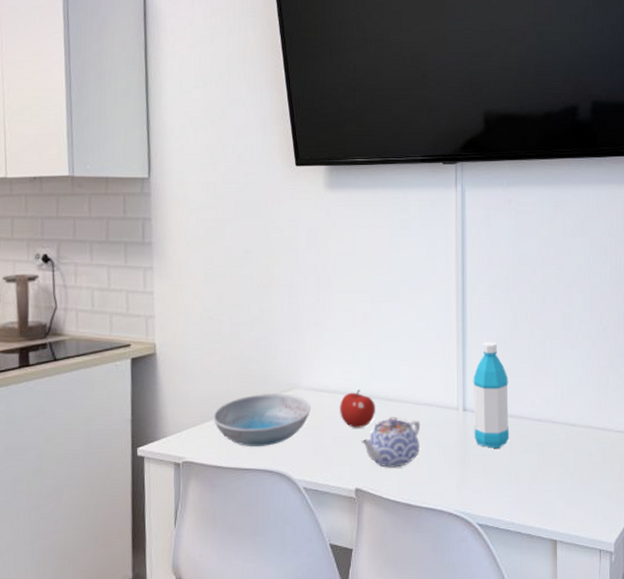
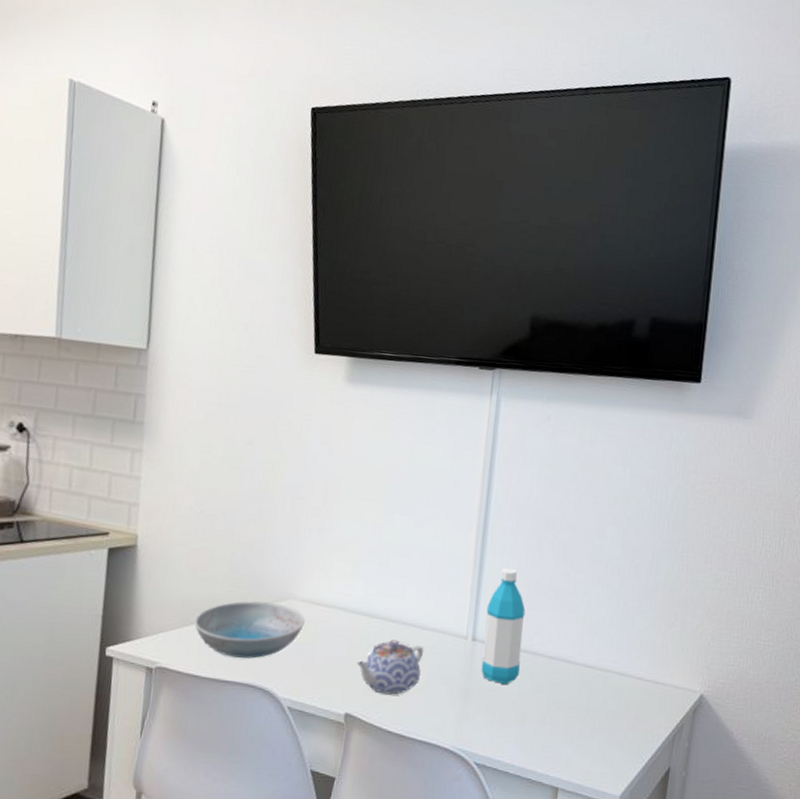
fruit: present [340,389,376,428] -> none [336,607,377,649]

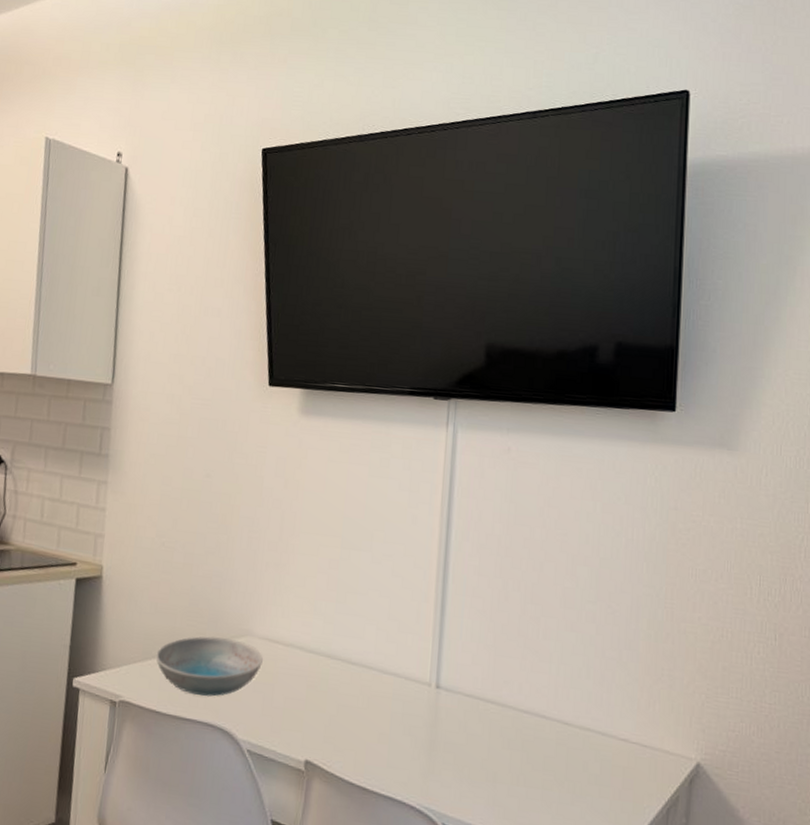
teapot: present [356,640,424,695] -> none [315,683,385,743]
water bottle: present [481,568,526,685] -> none [446,610,493,740]

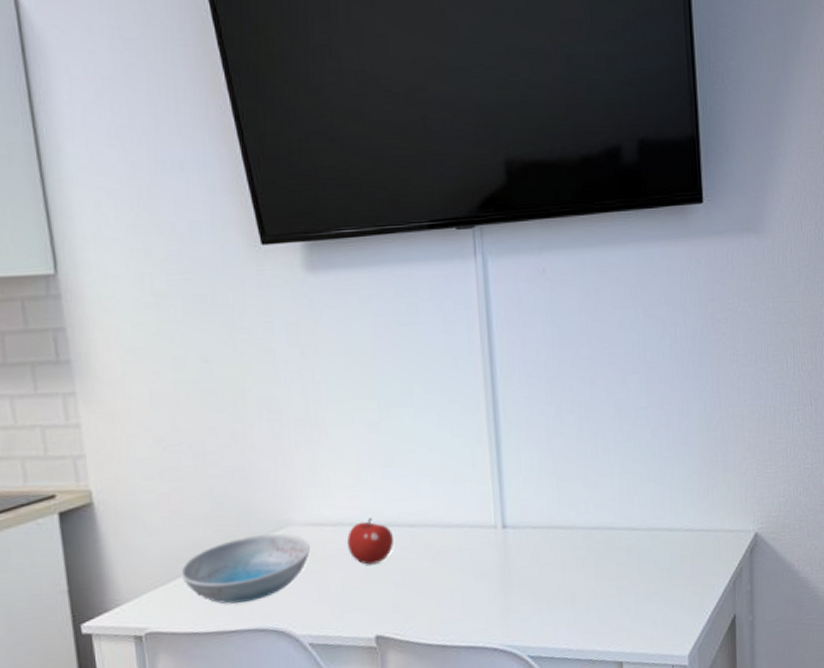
fruit: none [295,646,336,691] -> present [347,518,394,565]

